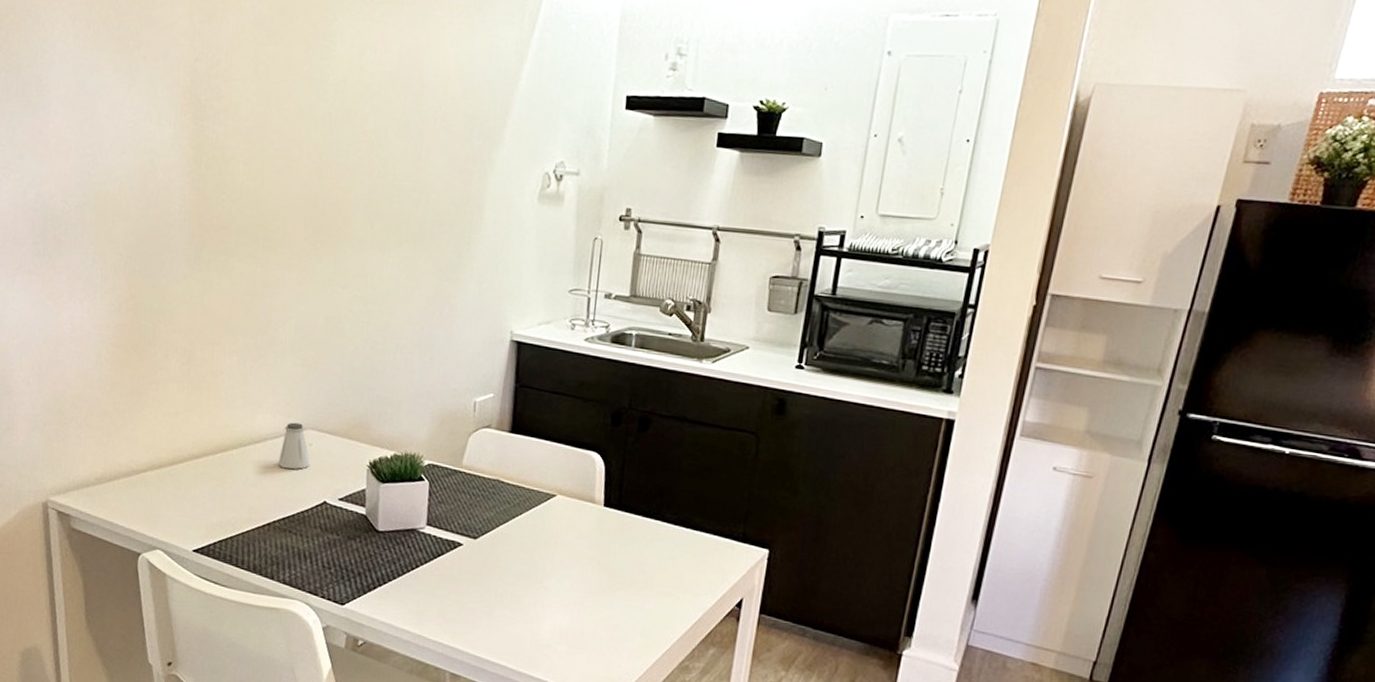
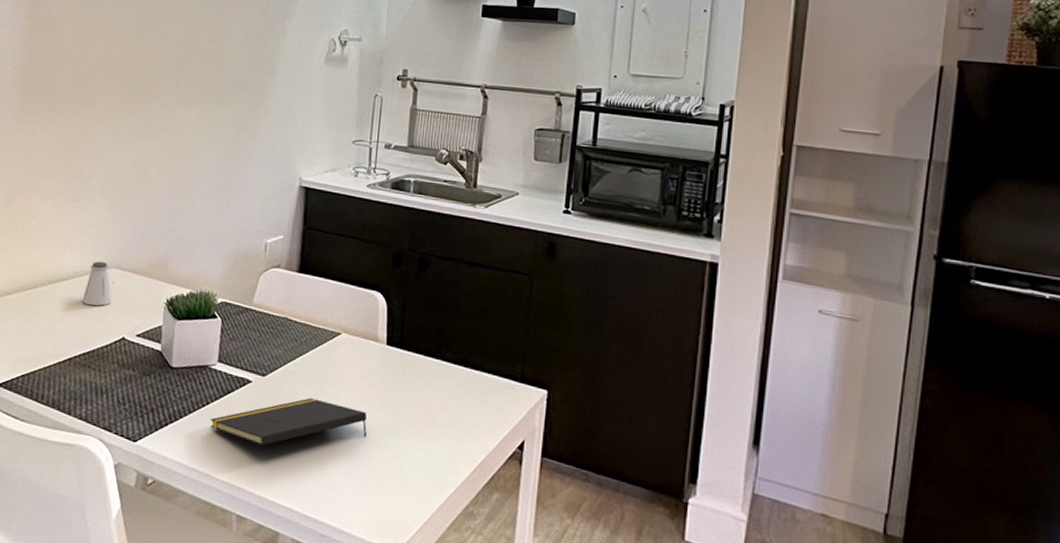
notepad: none [420,560,582,607] -> present [210,398,367,446]

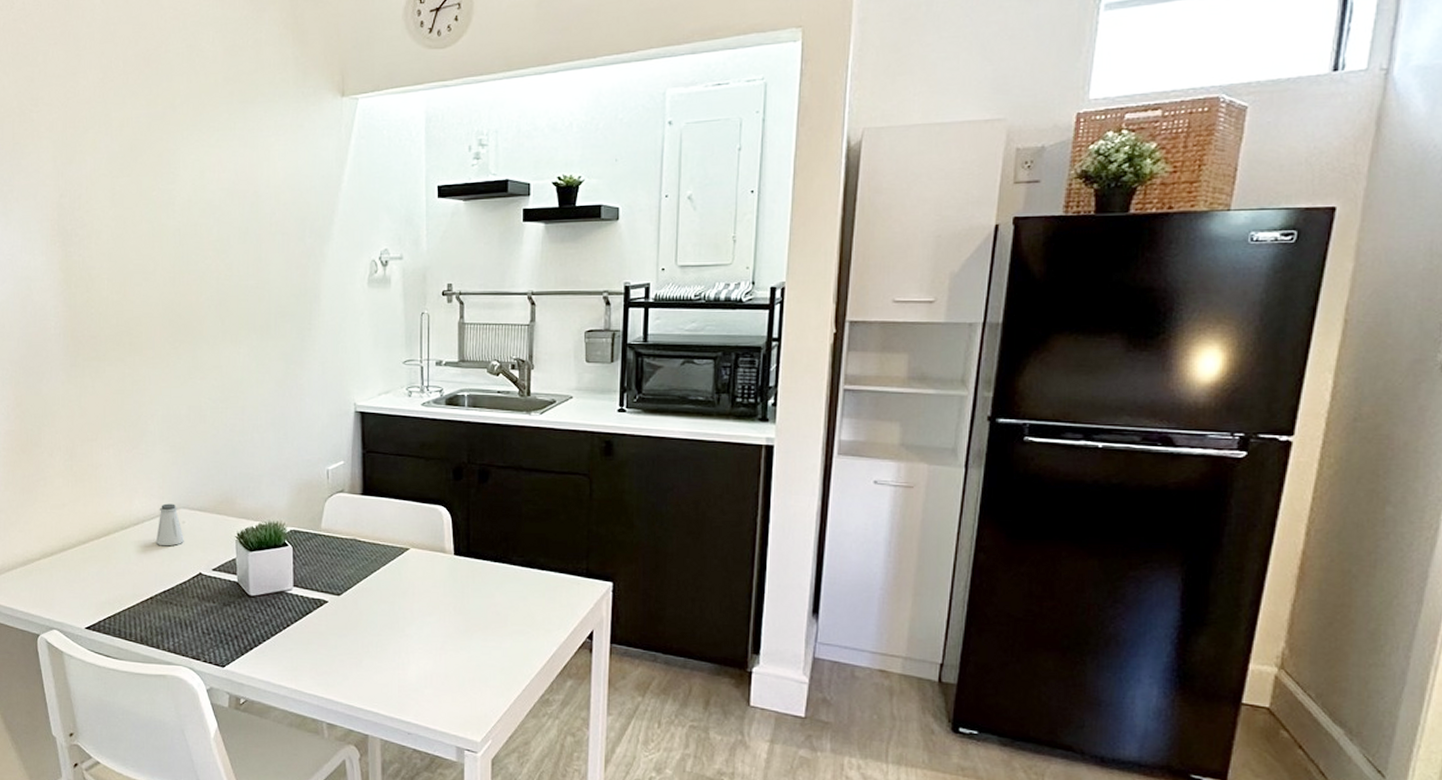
notepad: present [210,398,367,446] -> none [293,611,442,659]

